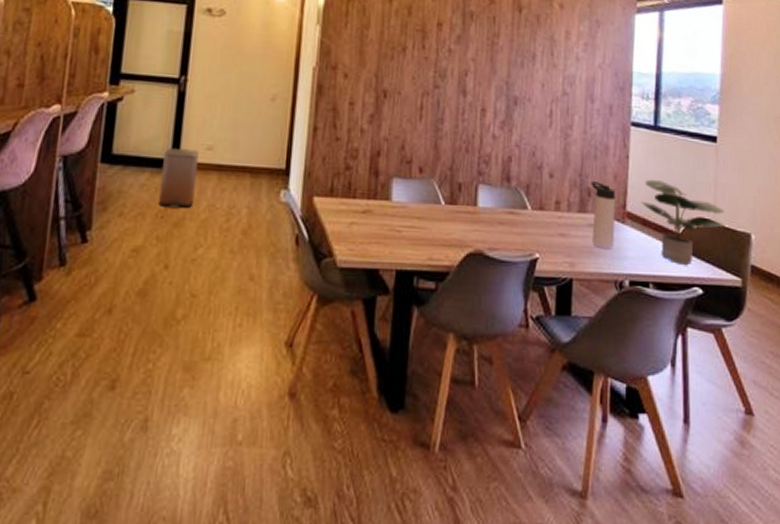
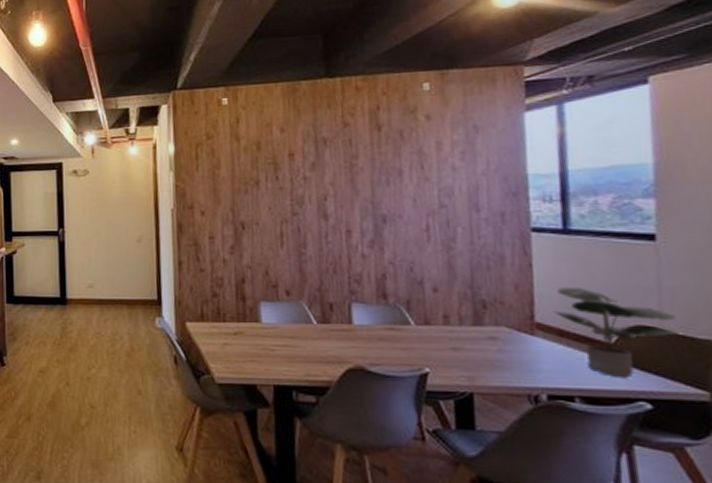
pedal bin: present [159,148,199,208] -> none [54,288,83,336]
thermos bottle: present [591,181,615,249] -> none [485,293,523,362]

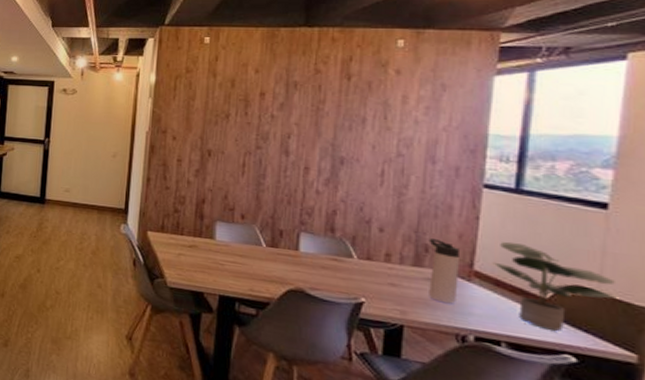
thermos bottle: none [485,293,523,362] -> present [429,238,459,304]

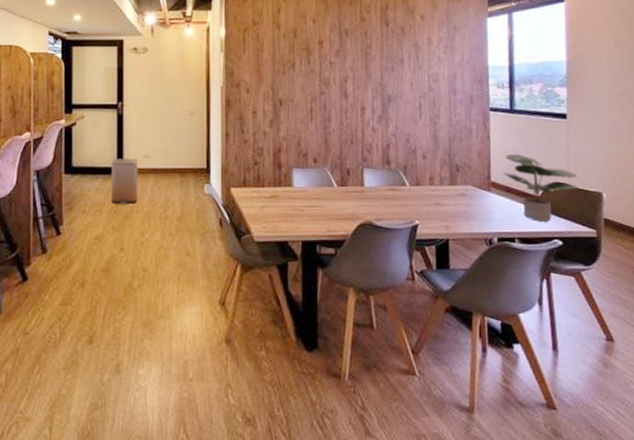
pedal bin: none [32,189,59,232] -> present [111,158,138,204]
thermos bottle: present [429,238,459,304] -> none [458,159,482,214]

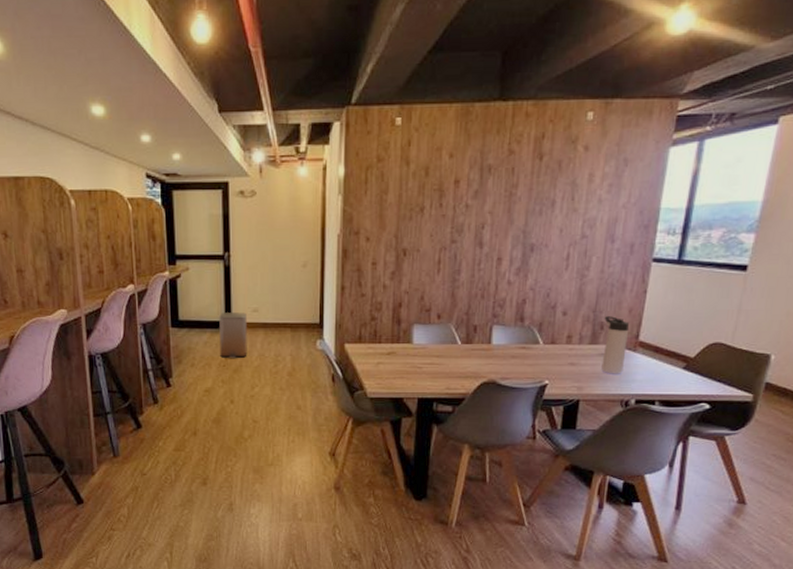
thermos bottle: none [458,159,482,214] -> present [601,316,629,374]
potted plant: present [502,153,579,222] -> none [654,310,745,384]

